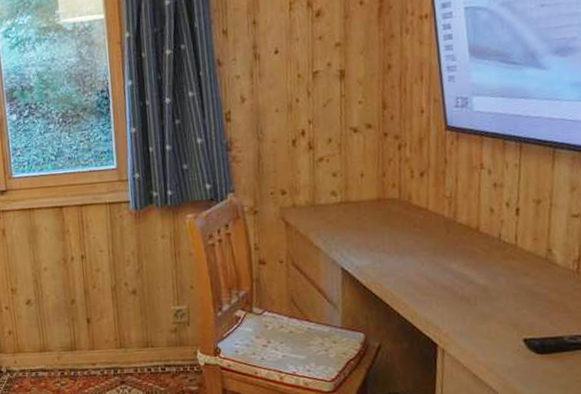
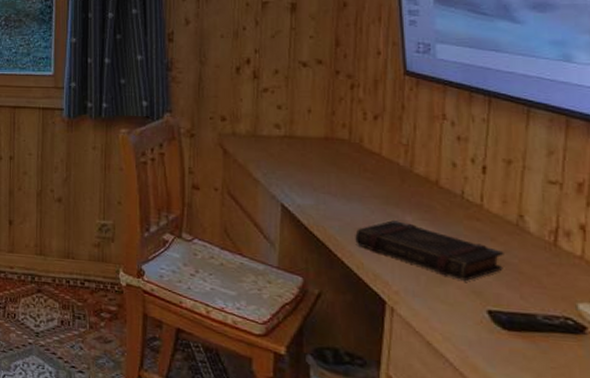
book: none [408,269,536,316] -> present [355,220,504,282]

